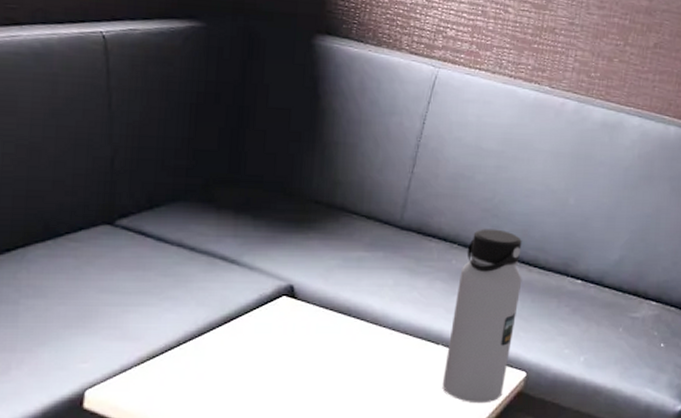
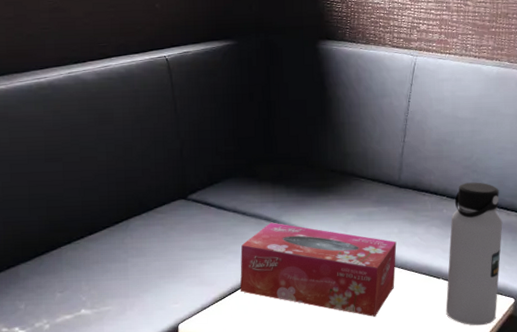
tissue box: none [176,262,390,388] -> present [240,222,397,317]

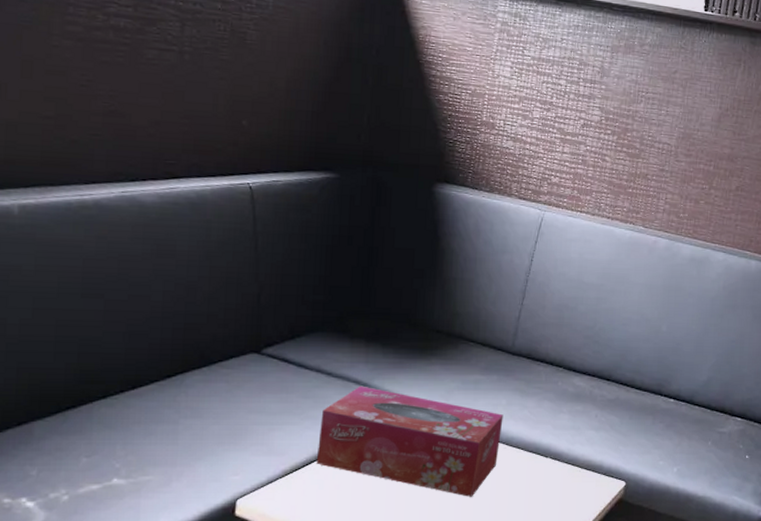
water bottle: present [445,182,503,326] -> none [551,354,621,510]

